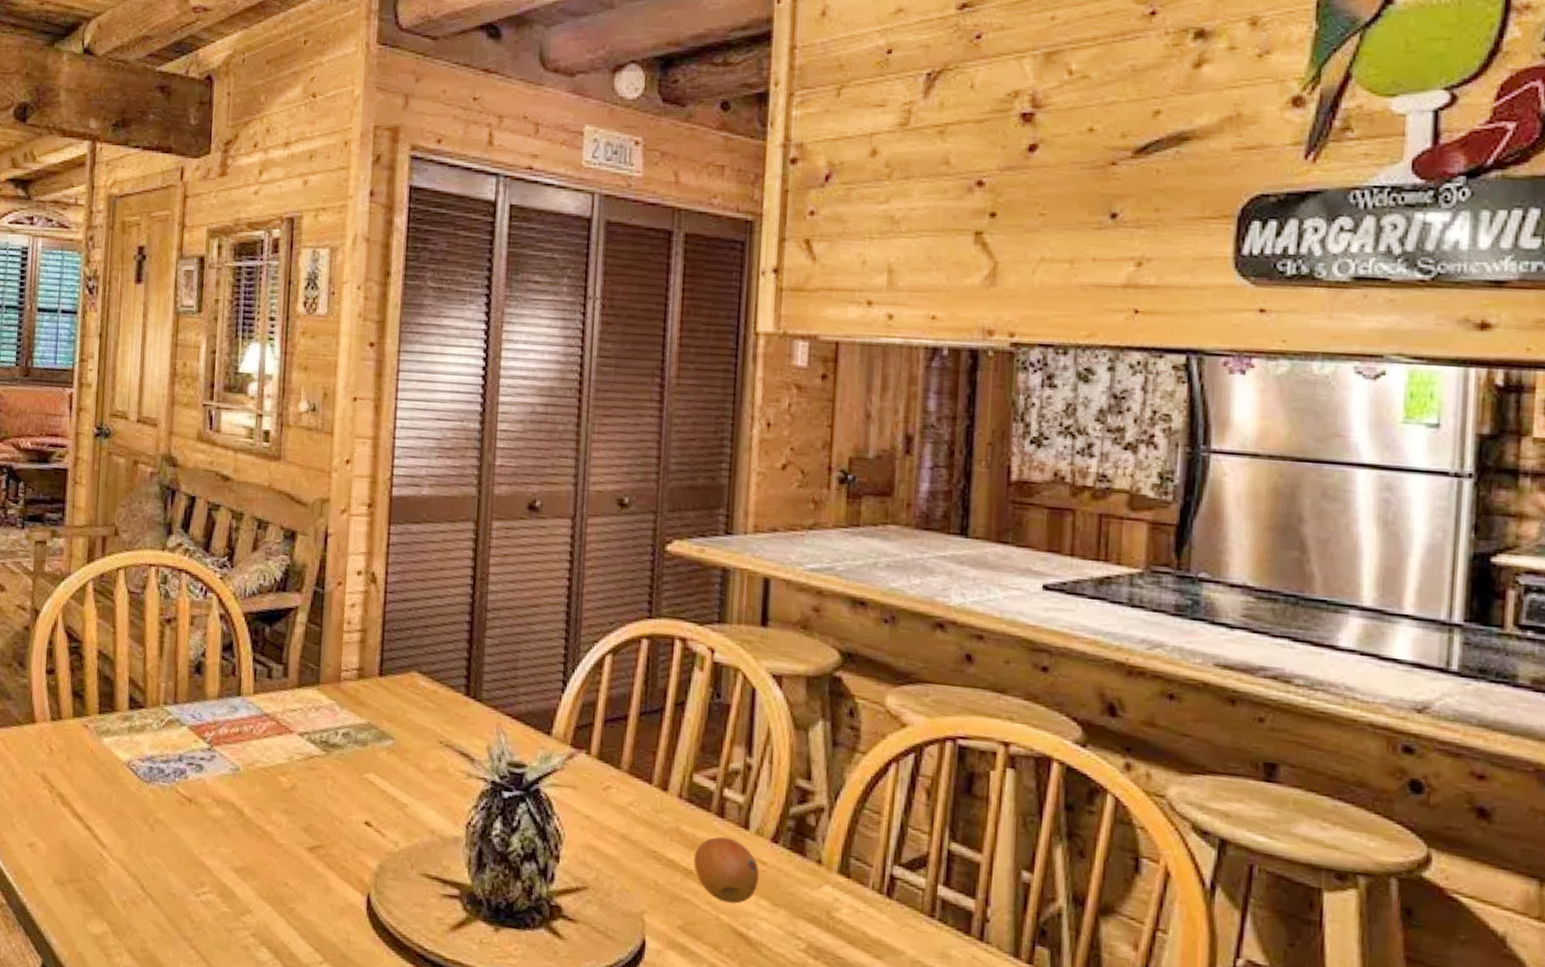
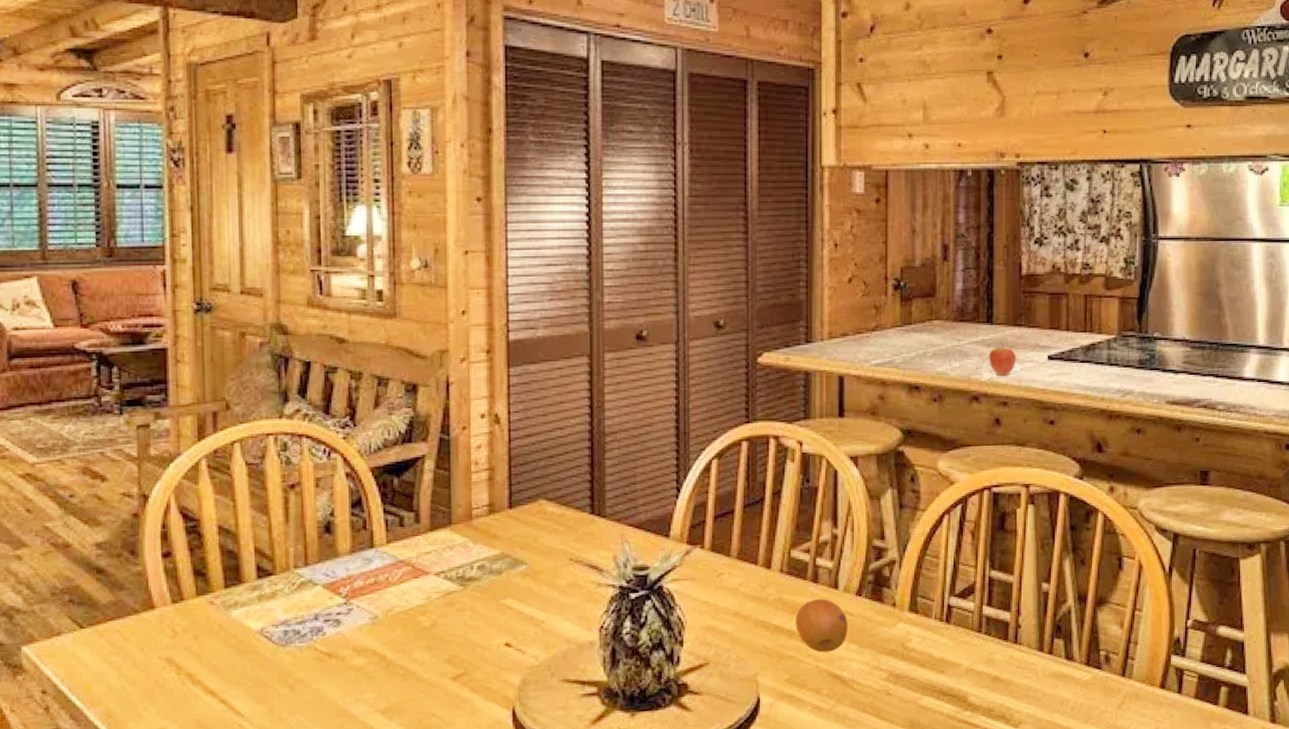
fruit: none [960,560,998,603] -> present [988,341,1016,376]

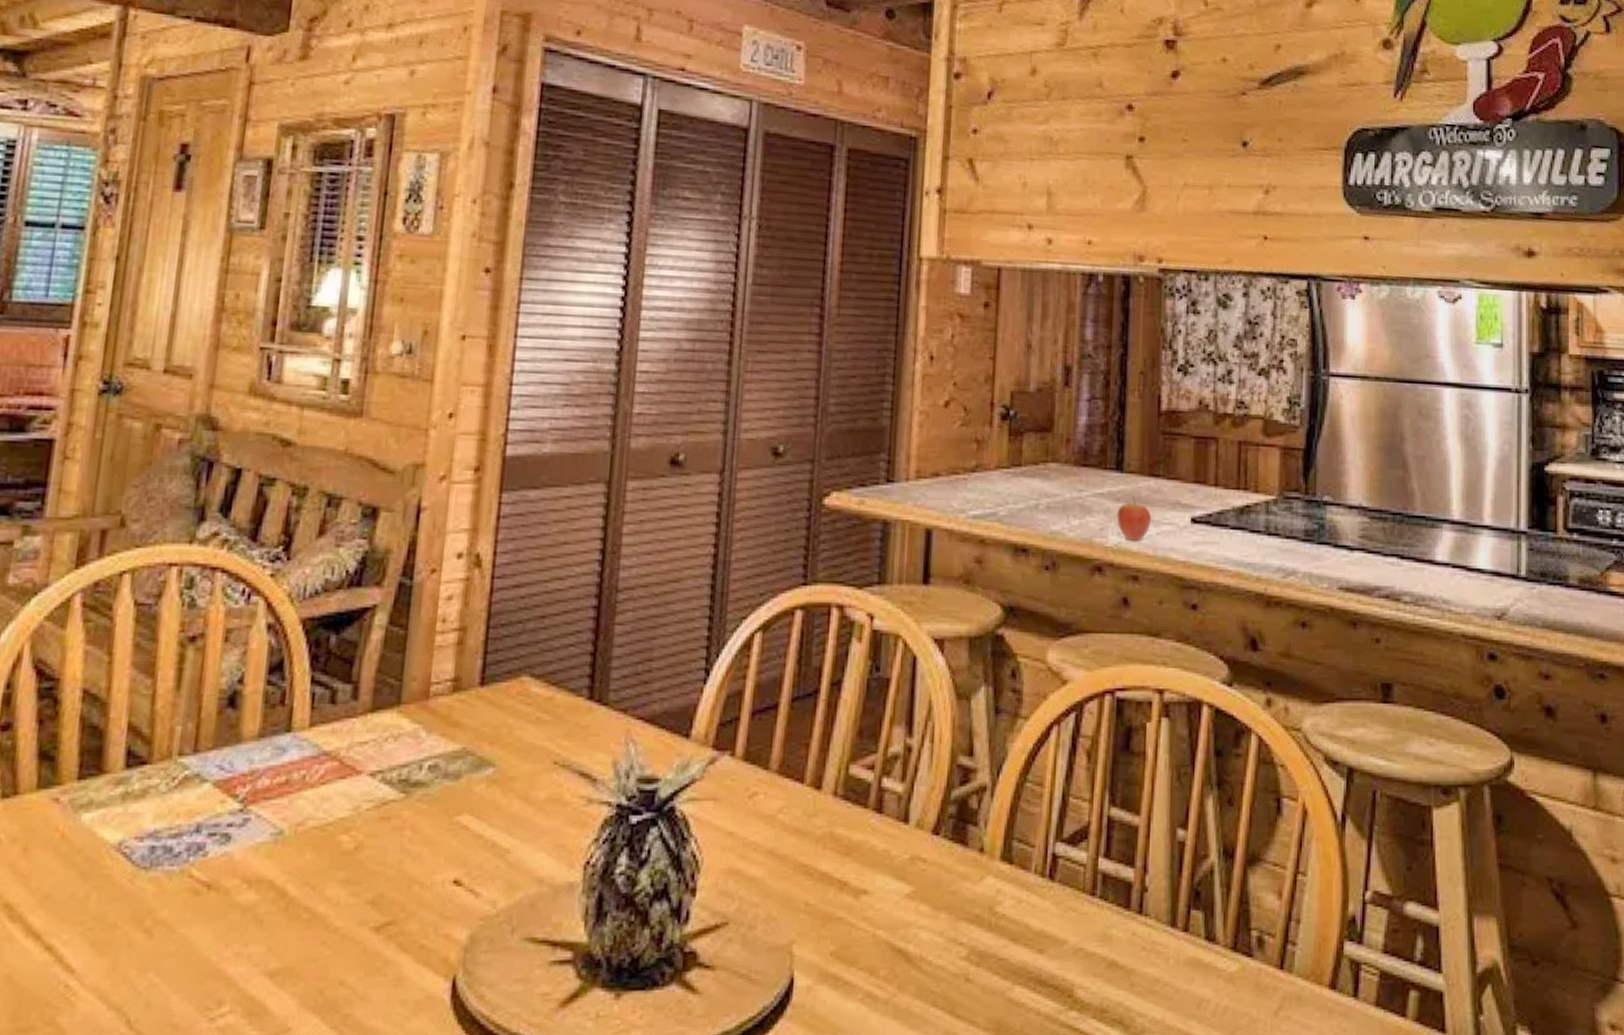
fruit: present [796,598,848,653] -> none [849,836,919,915]

